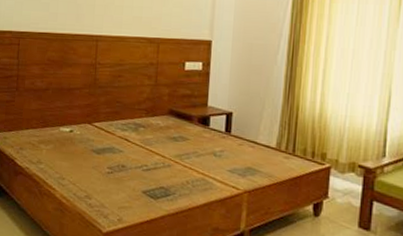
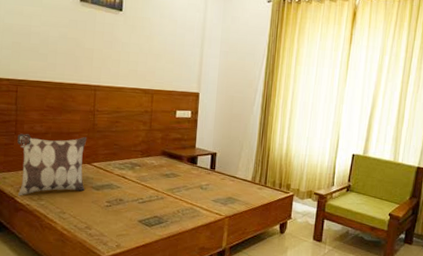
decorative pillow: none [18,90,88,158] -> present [17,133,87,196]

